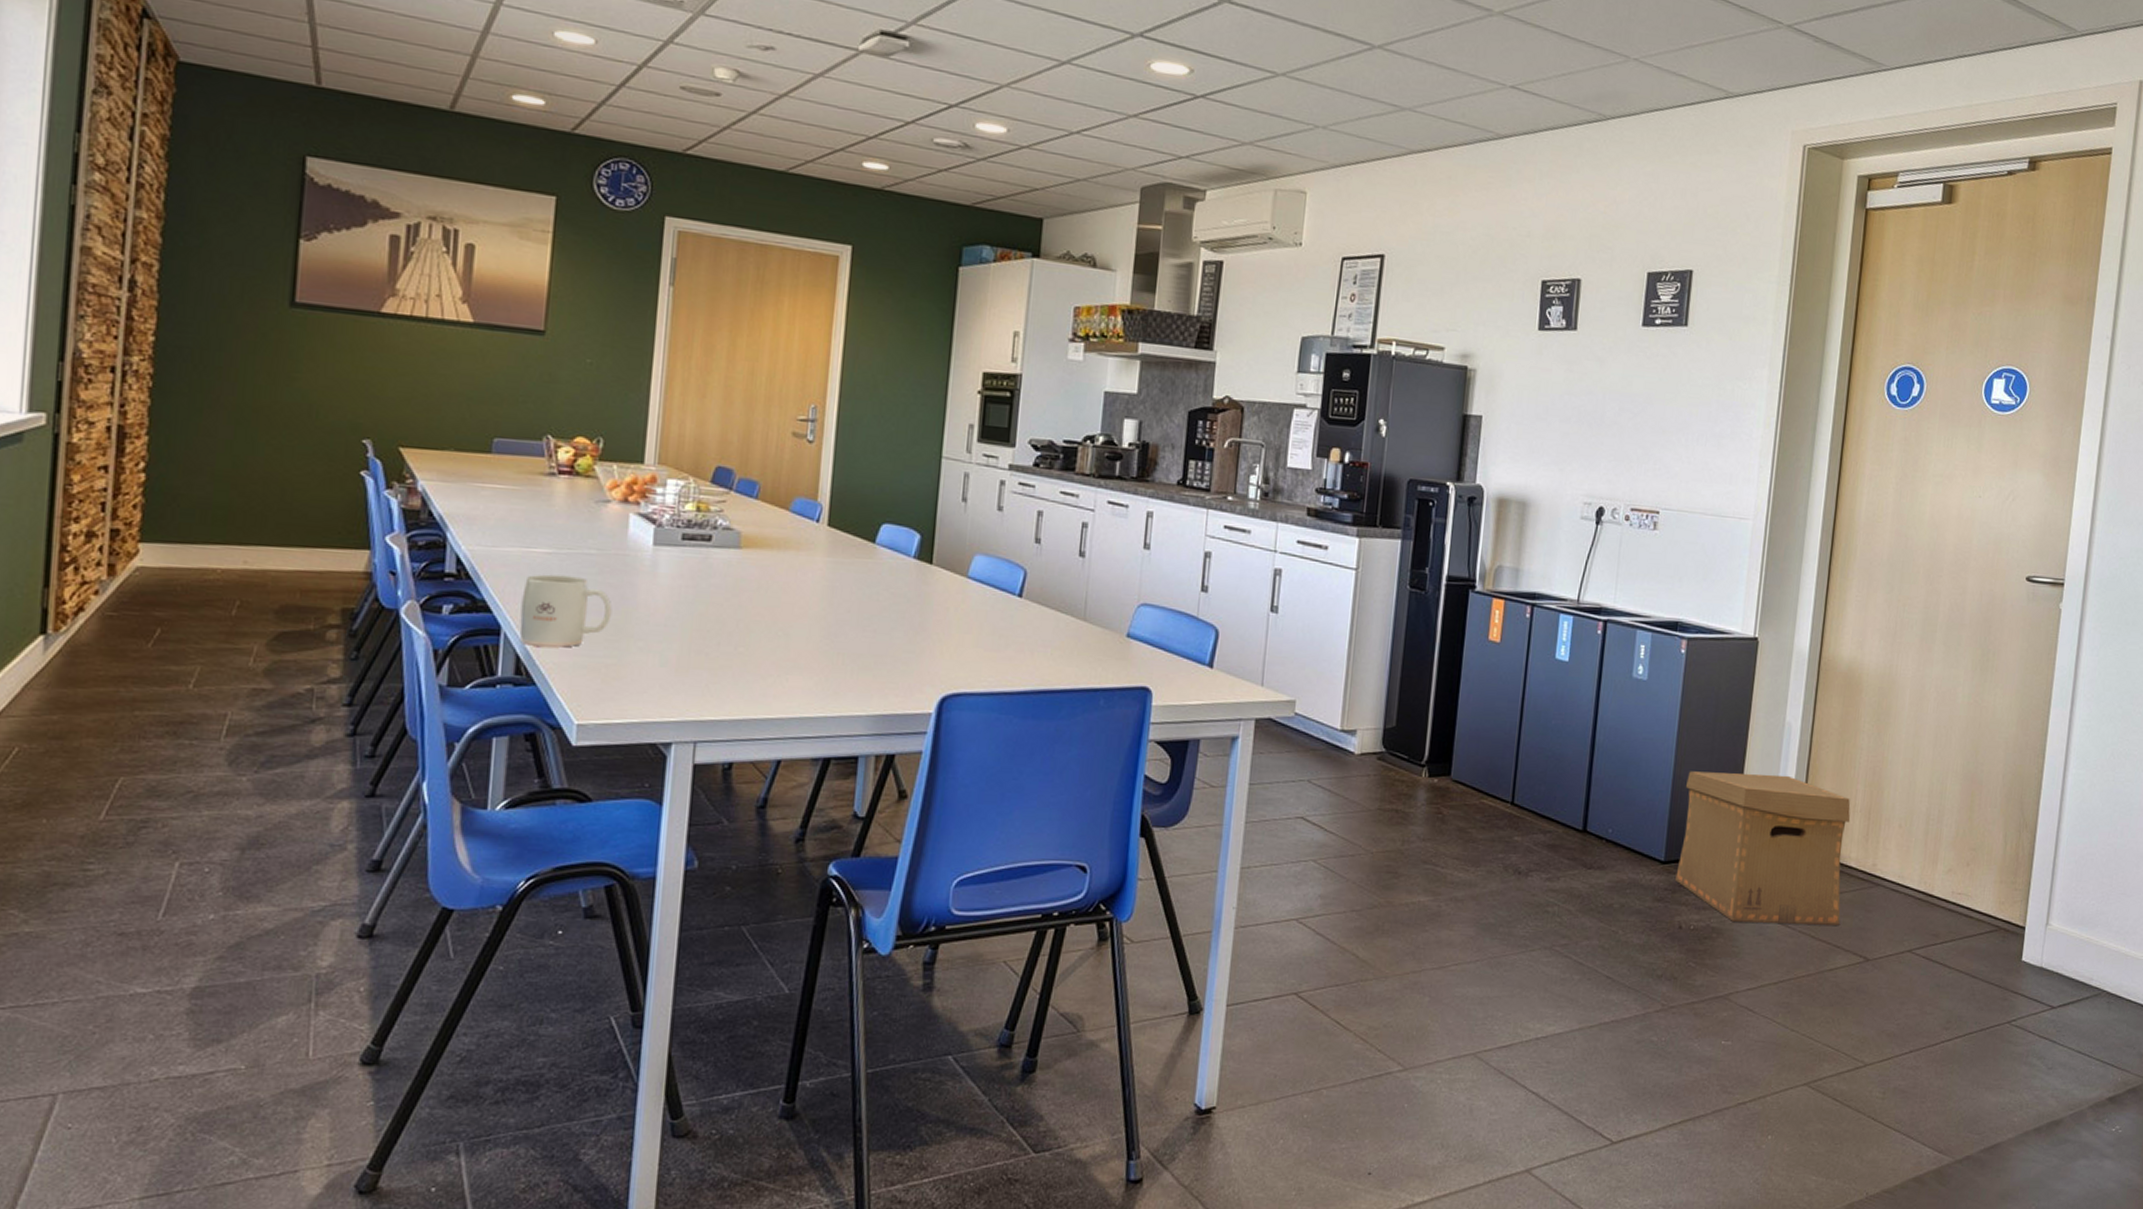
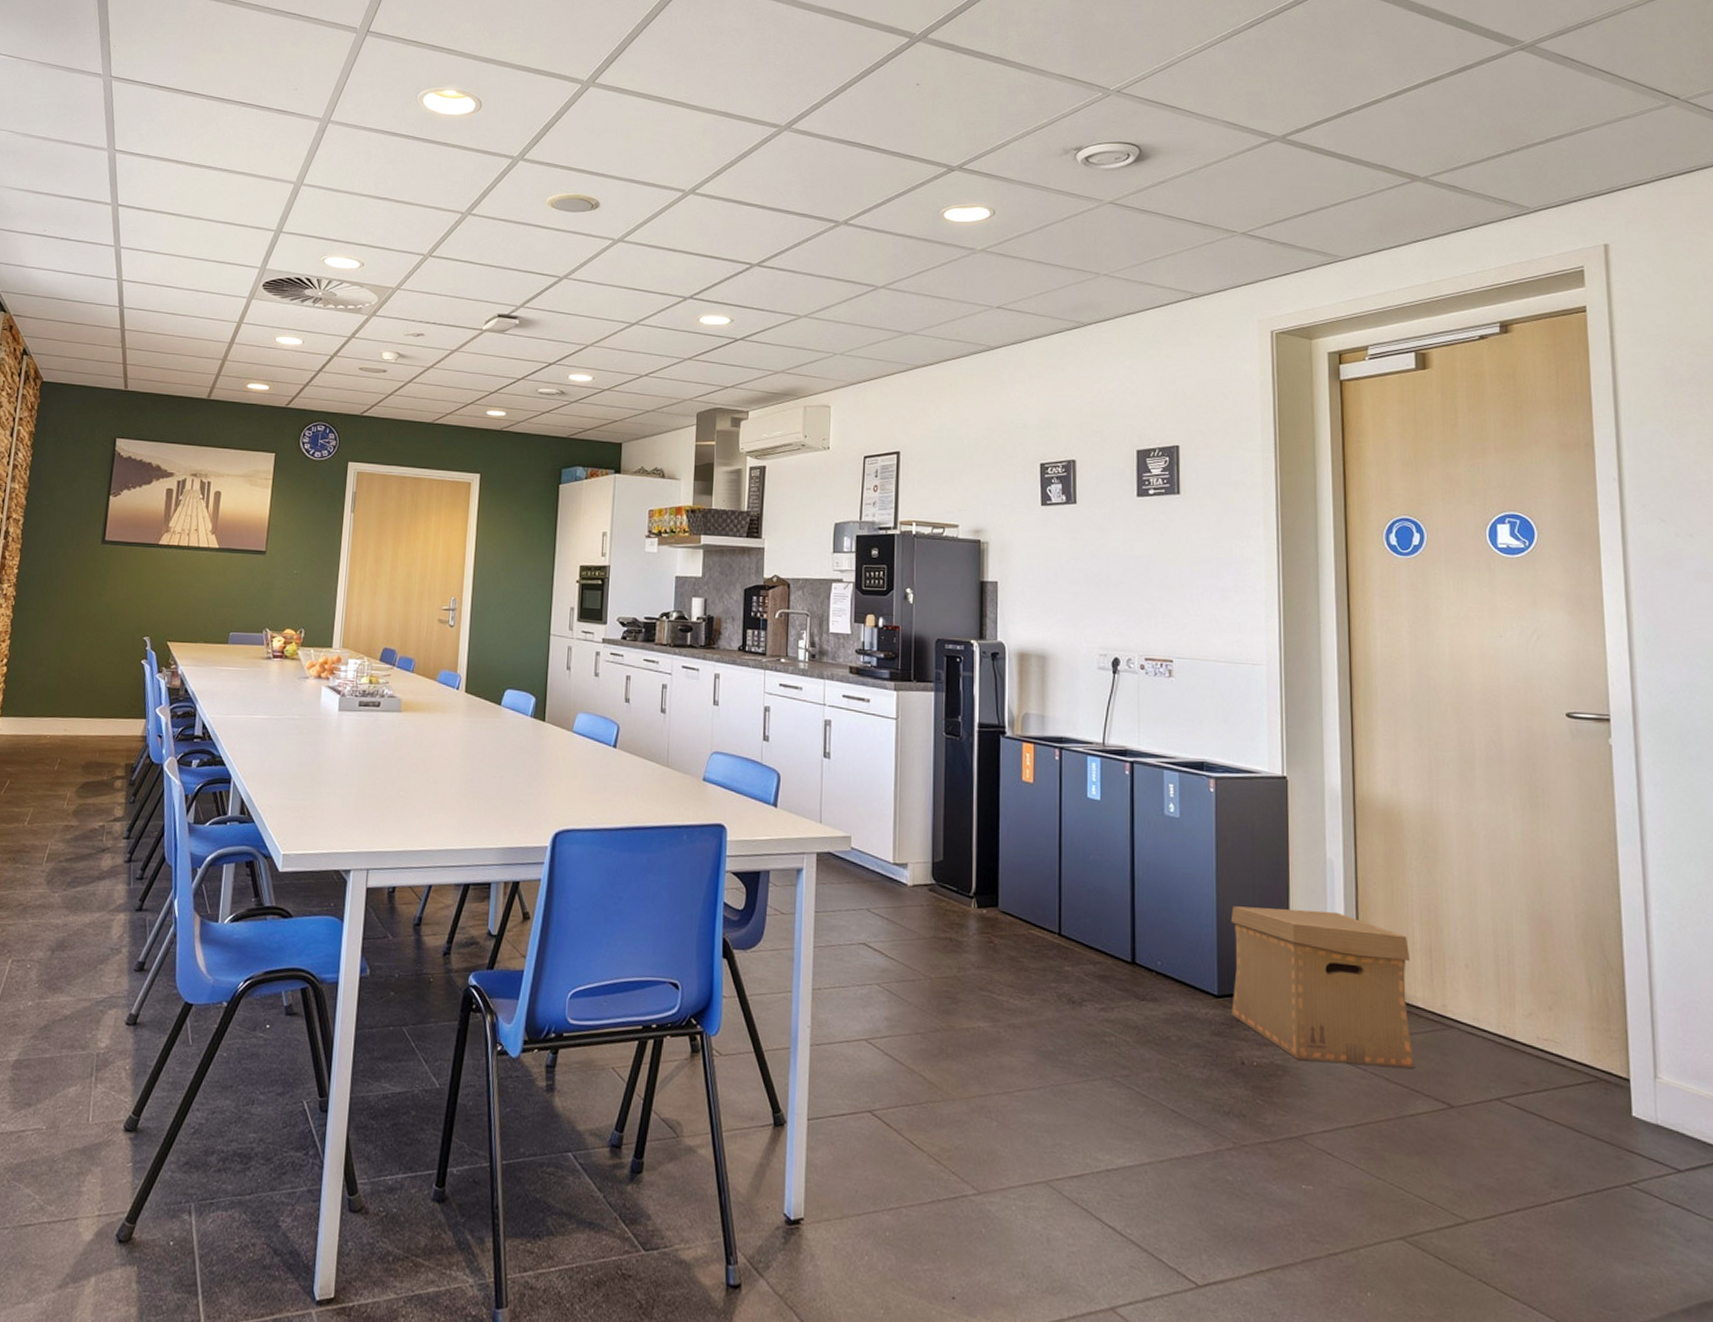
mug: present [519,574,612,648] -> none [244,735,309,793]

